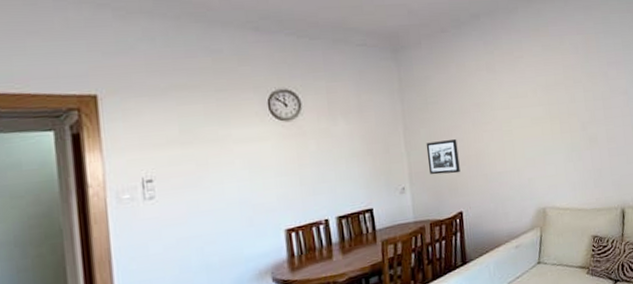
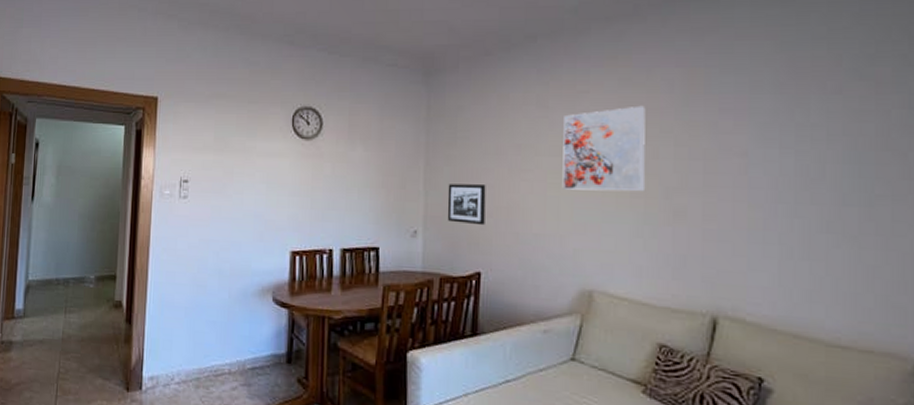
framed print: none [508,64,569,134] -> present [562,105,646,192]

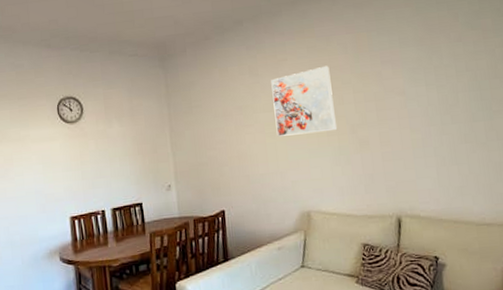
picture frame: present [447,184,486,226] -> none [190,141,223,174]

